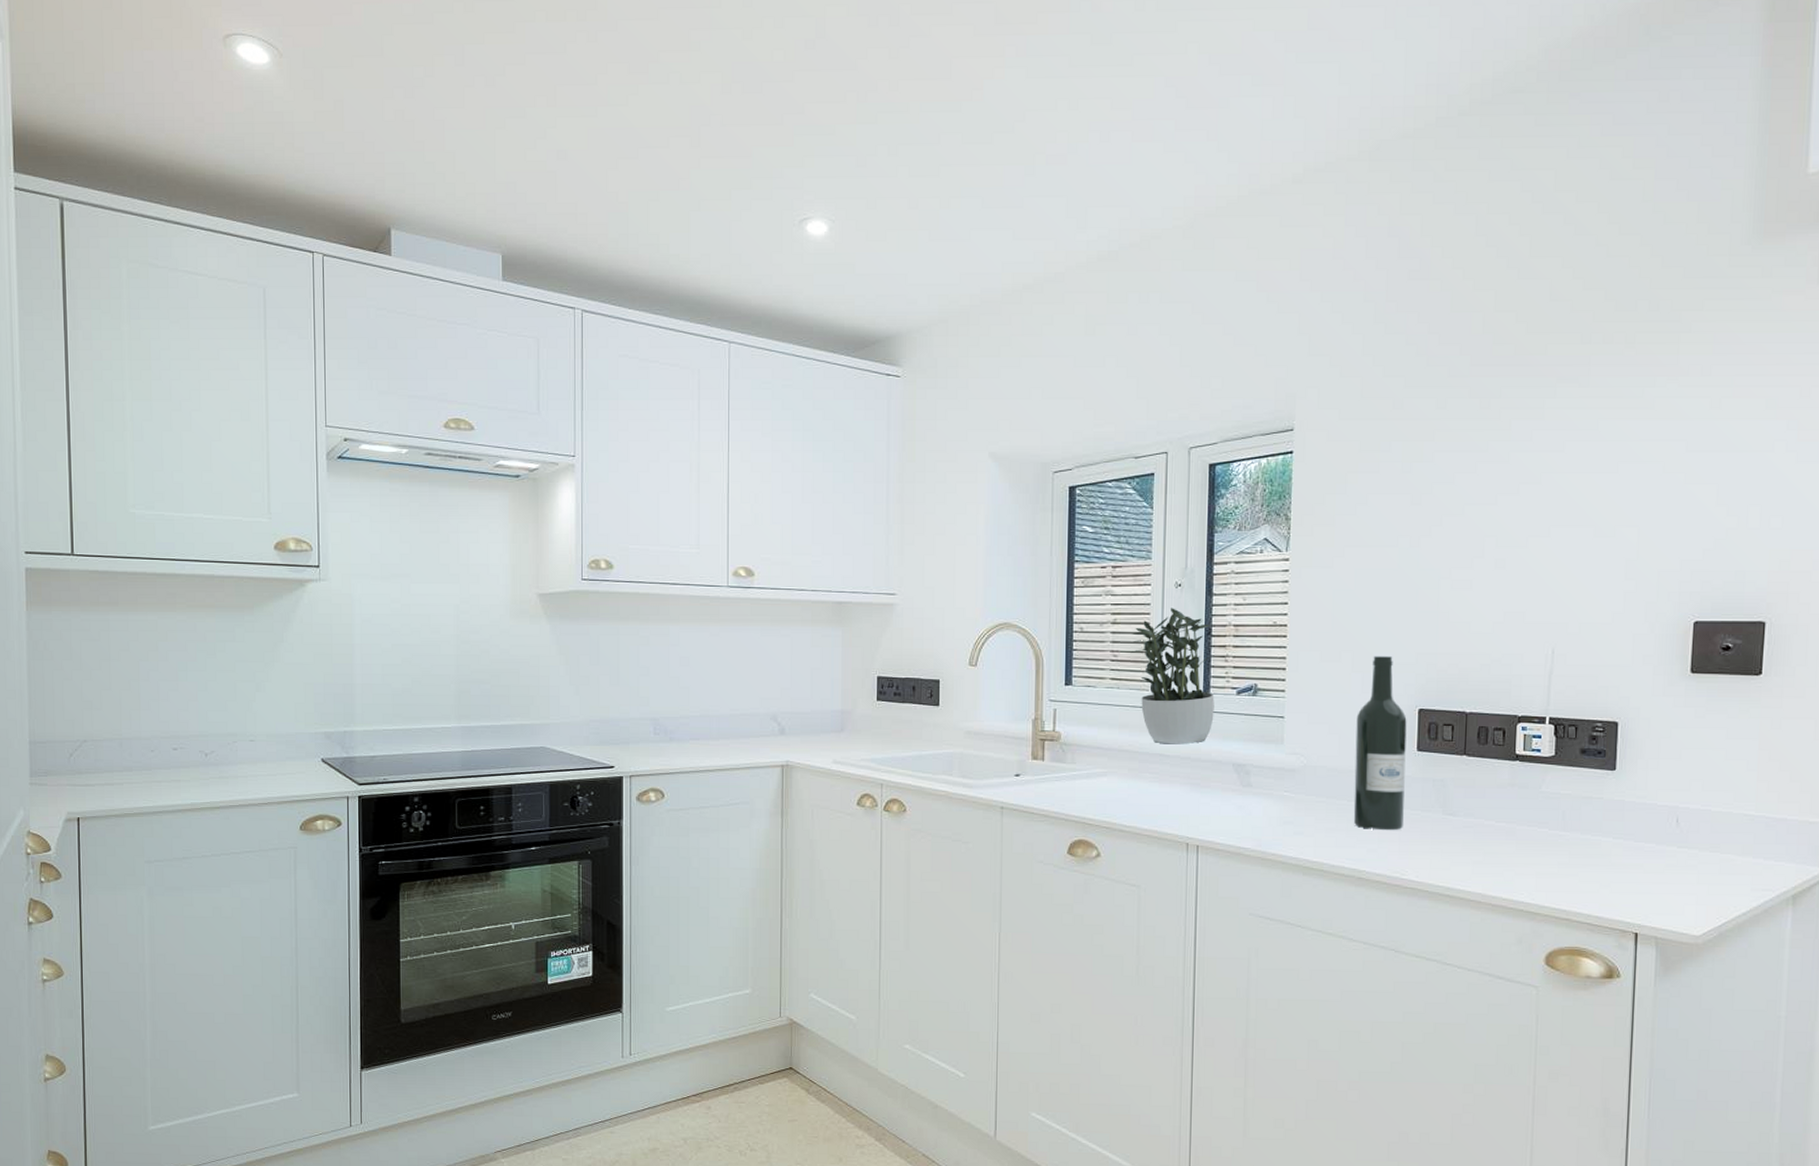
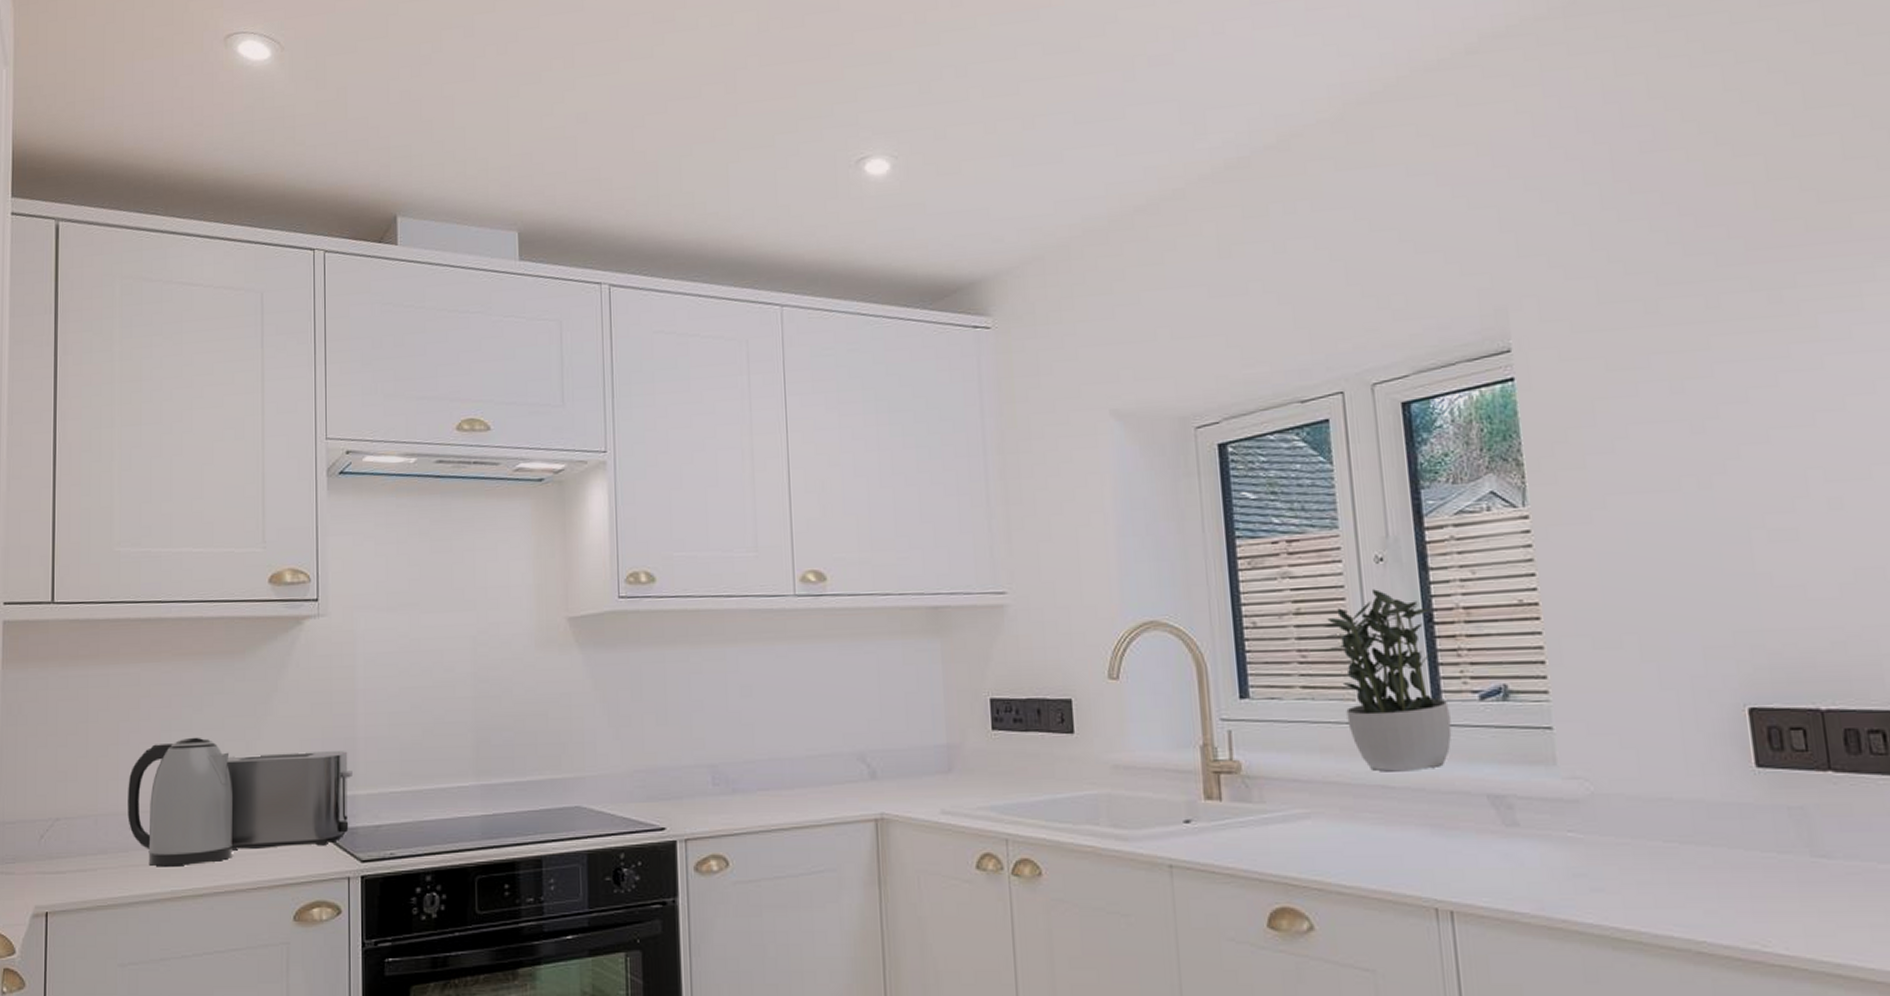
kettle: none [149,677,246,783] -> present [128,737,234,866]
toaster: none [239,693,351,771] -> present [227,751,353,849]
wine bottle: present [1353,656,1407,831] -> none [1658,637,1755,883]

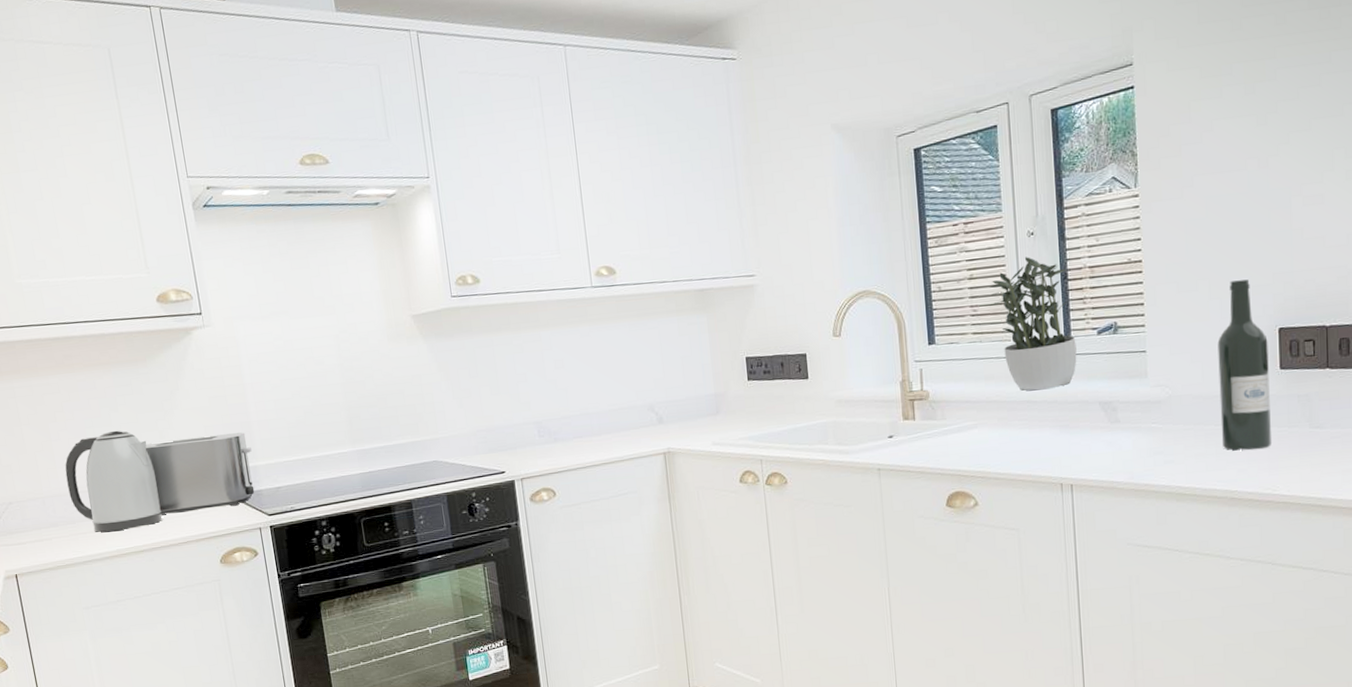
wine bottle: none [1658,637,1755,883] -> present [1217,279,1273,451]

